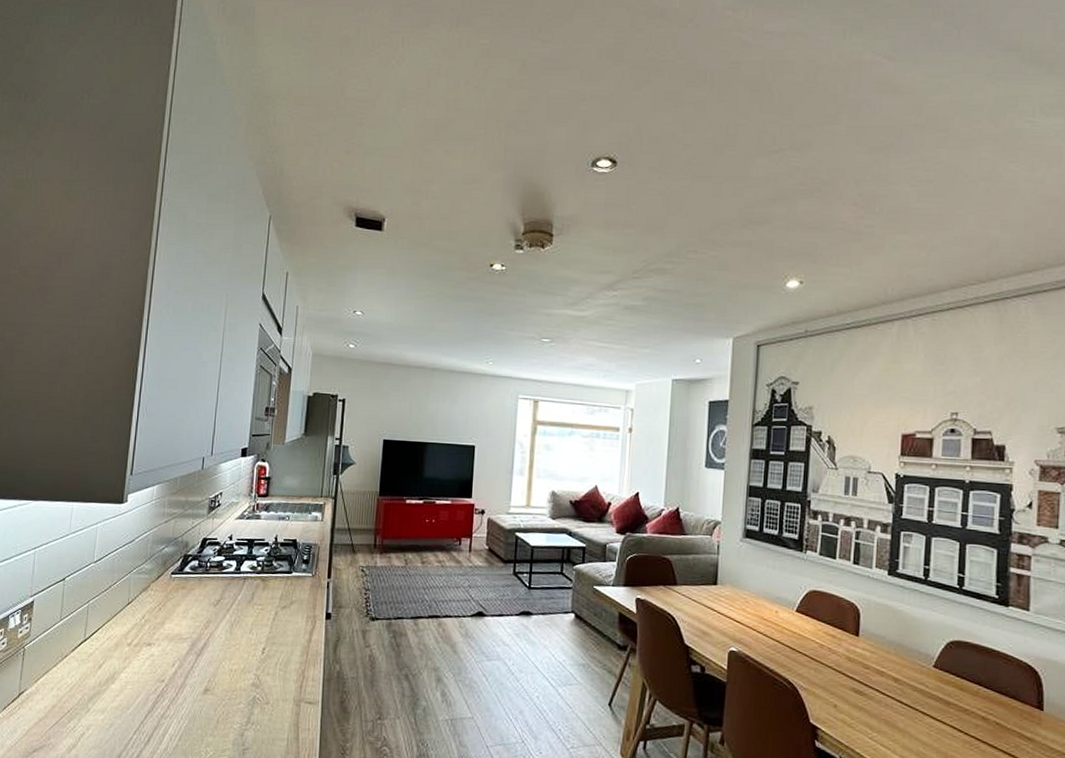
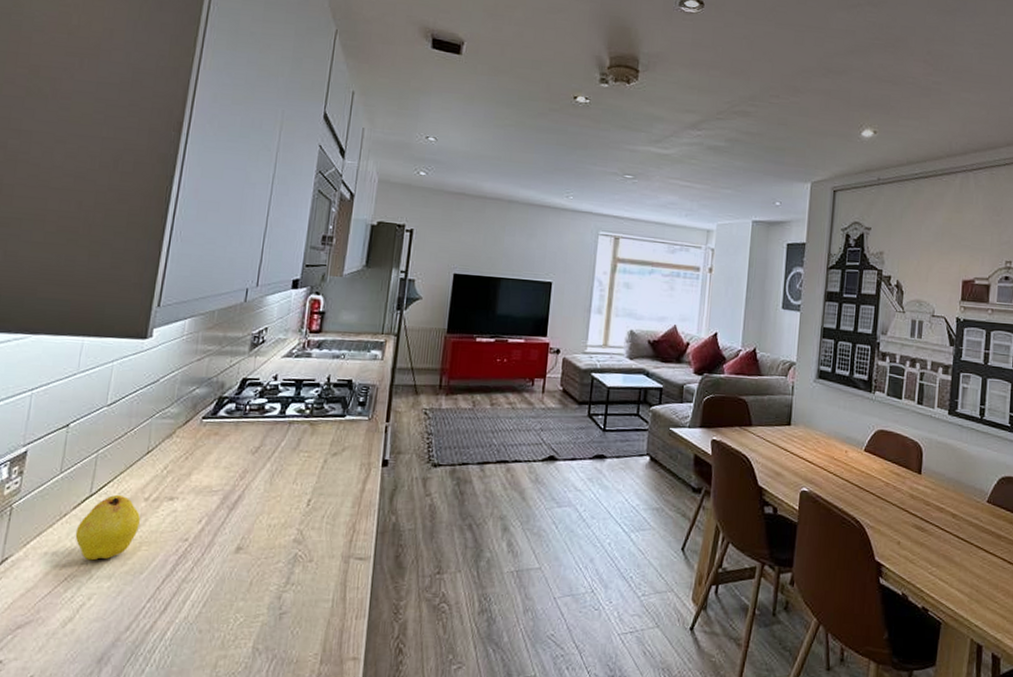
fruit: none [74,639,125,697] -> present [75,494,140,561]

